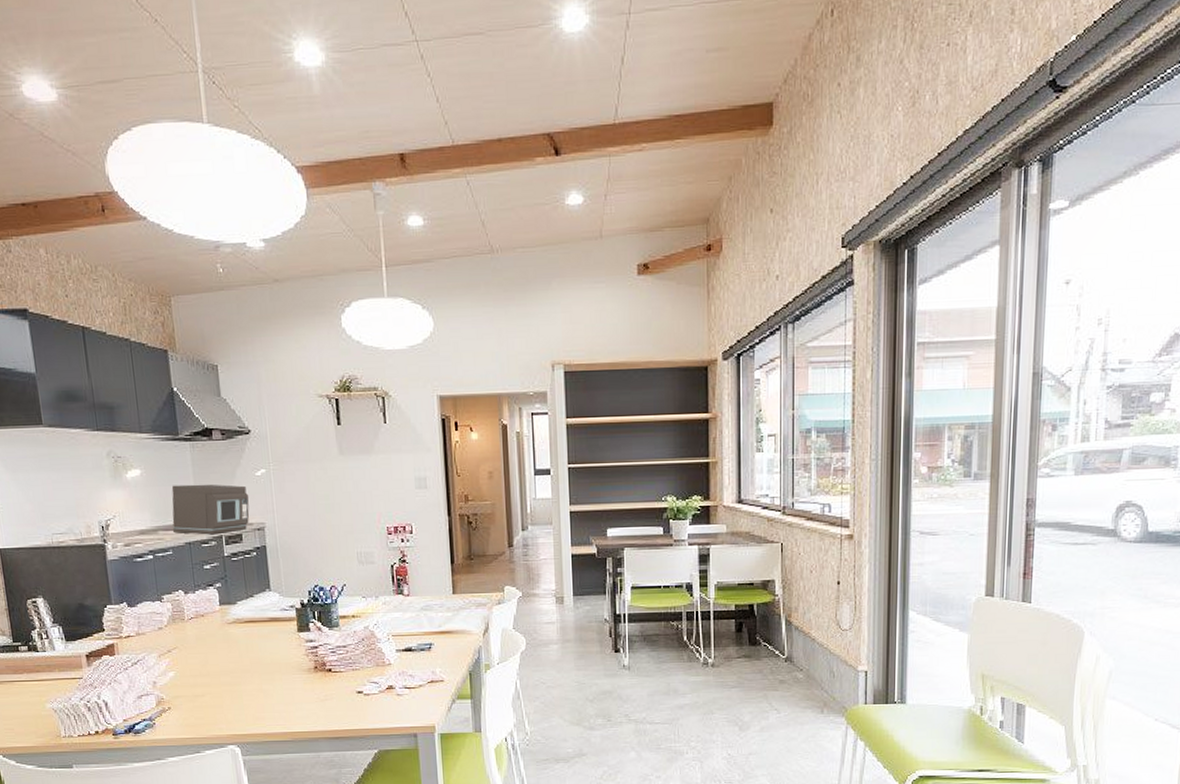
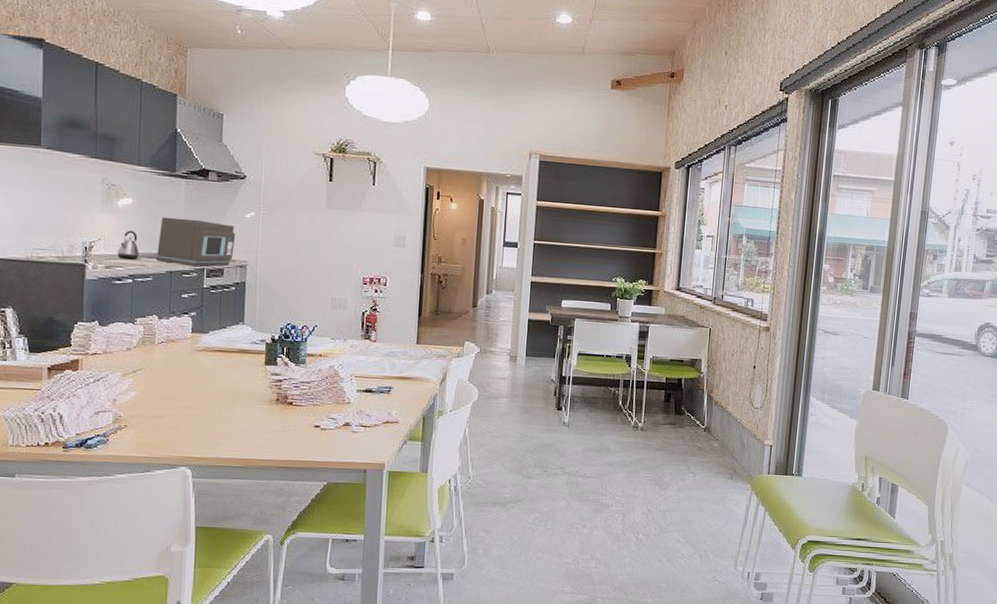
kettle: none [133,503,156,535] -> present [117,230,140,260]

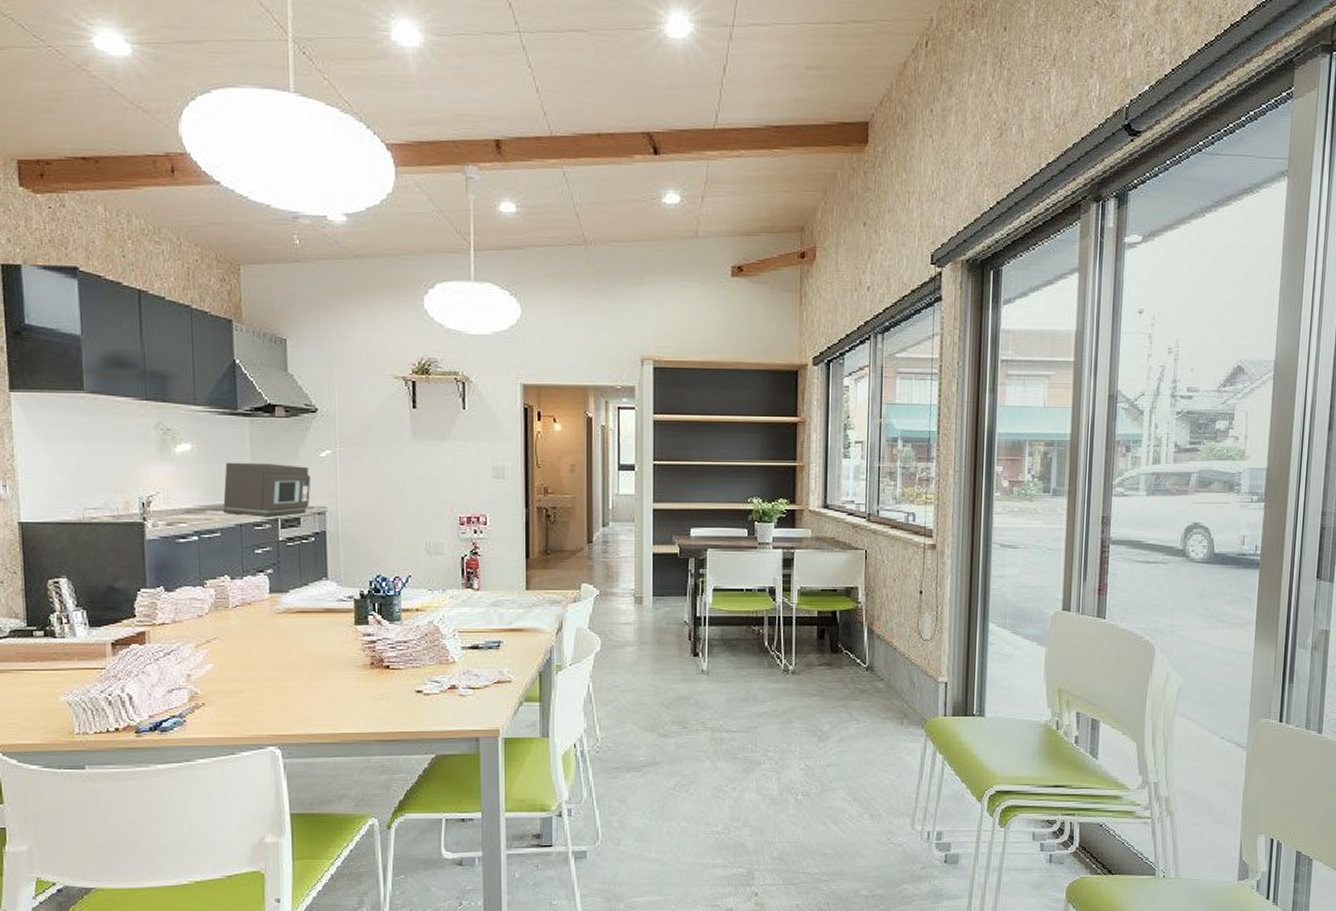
kettle: present [117,230,140,260] -> none [179,480,204,514]

